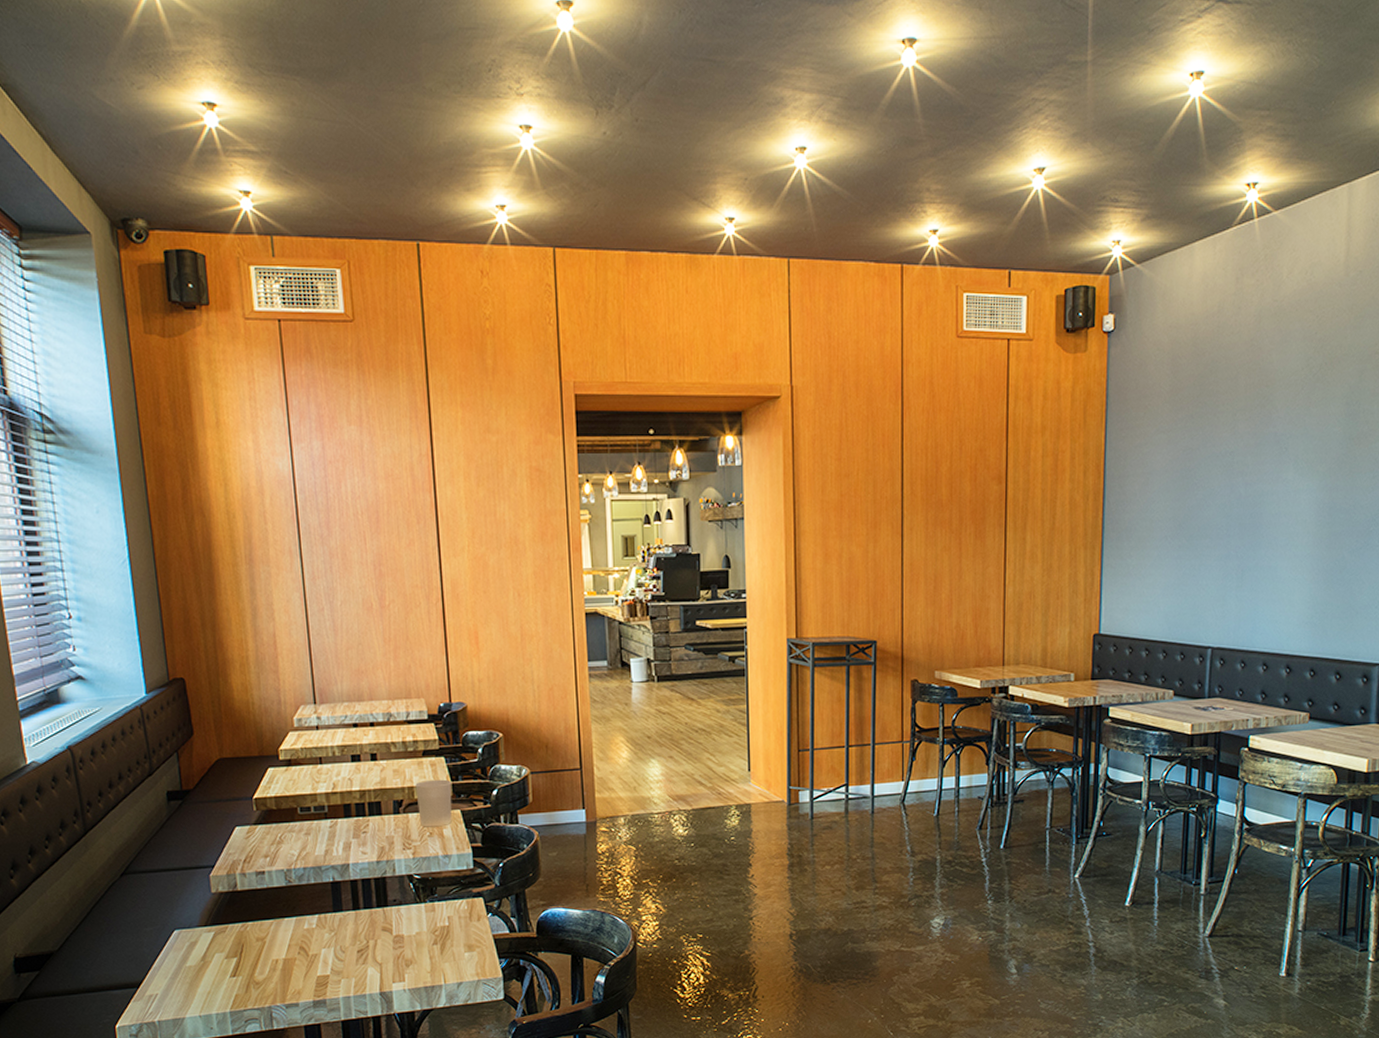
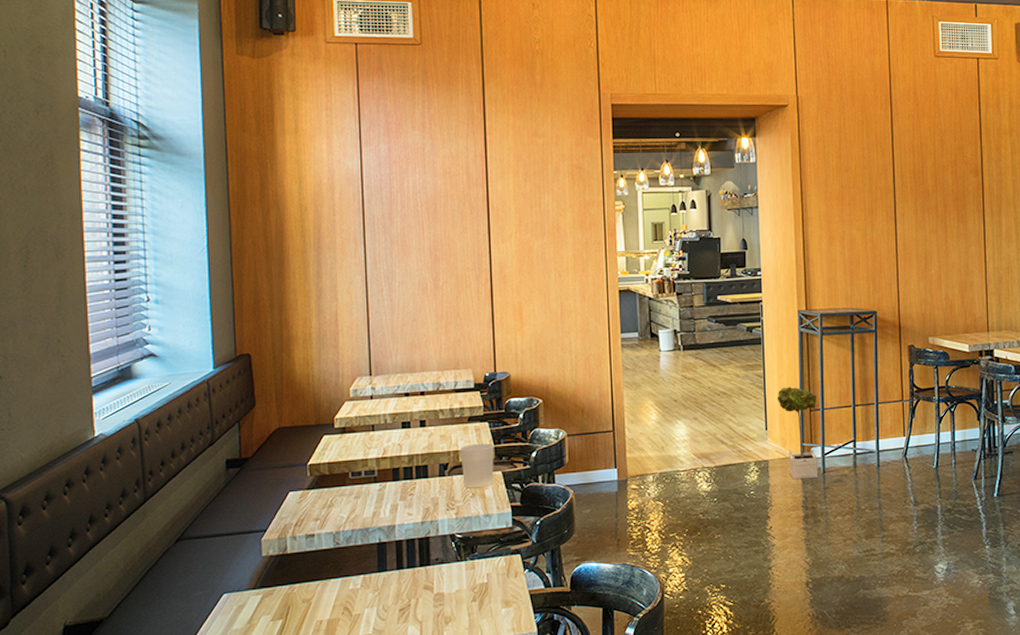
potted tree: none [761,724,807,824] -> present [777,386,819,479]

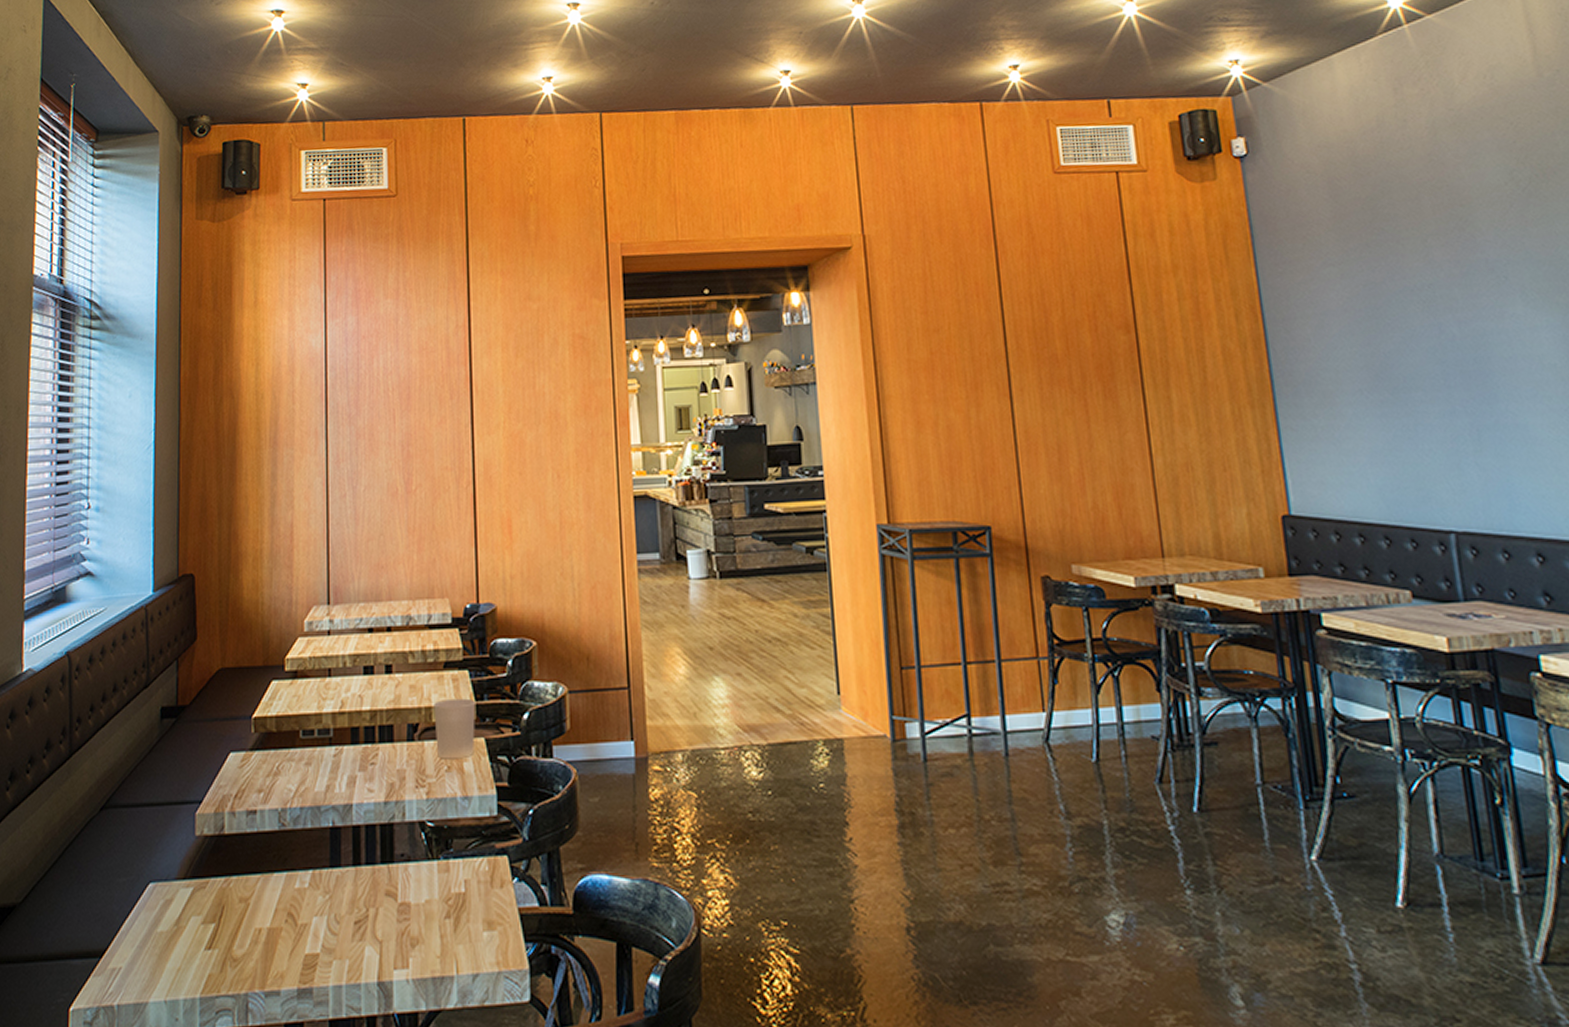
potted tree: present [777,386,819,479] -> none [852,632,918,768]

